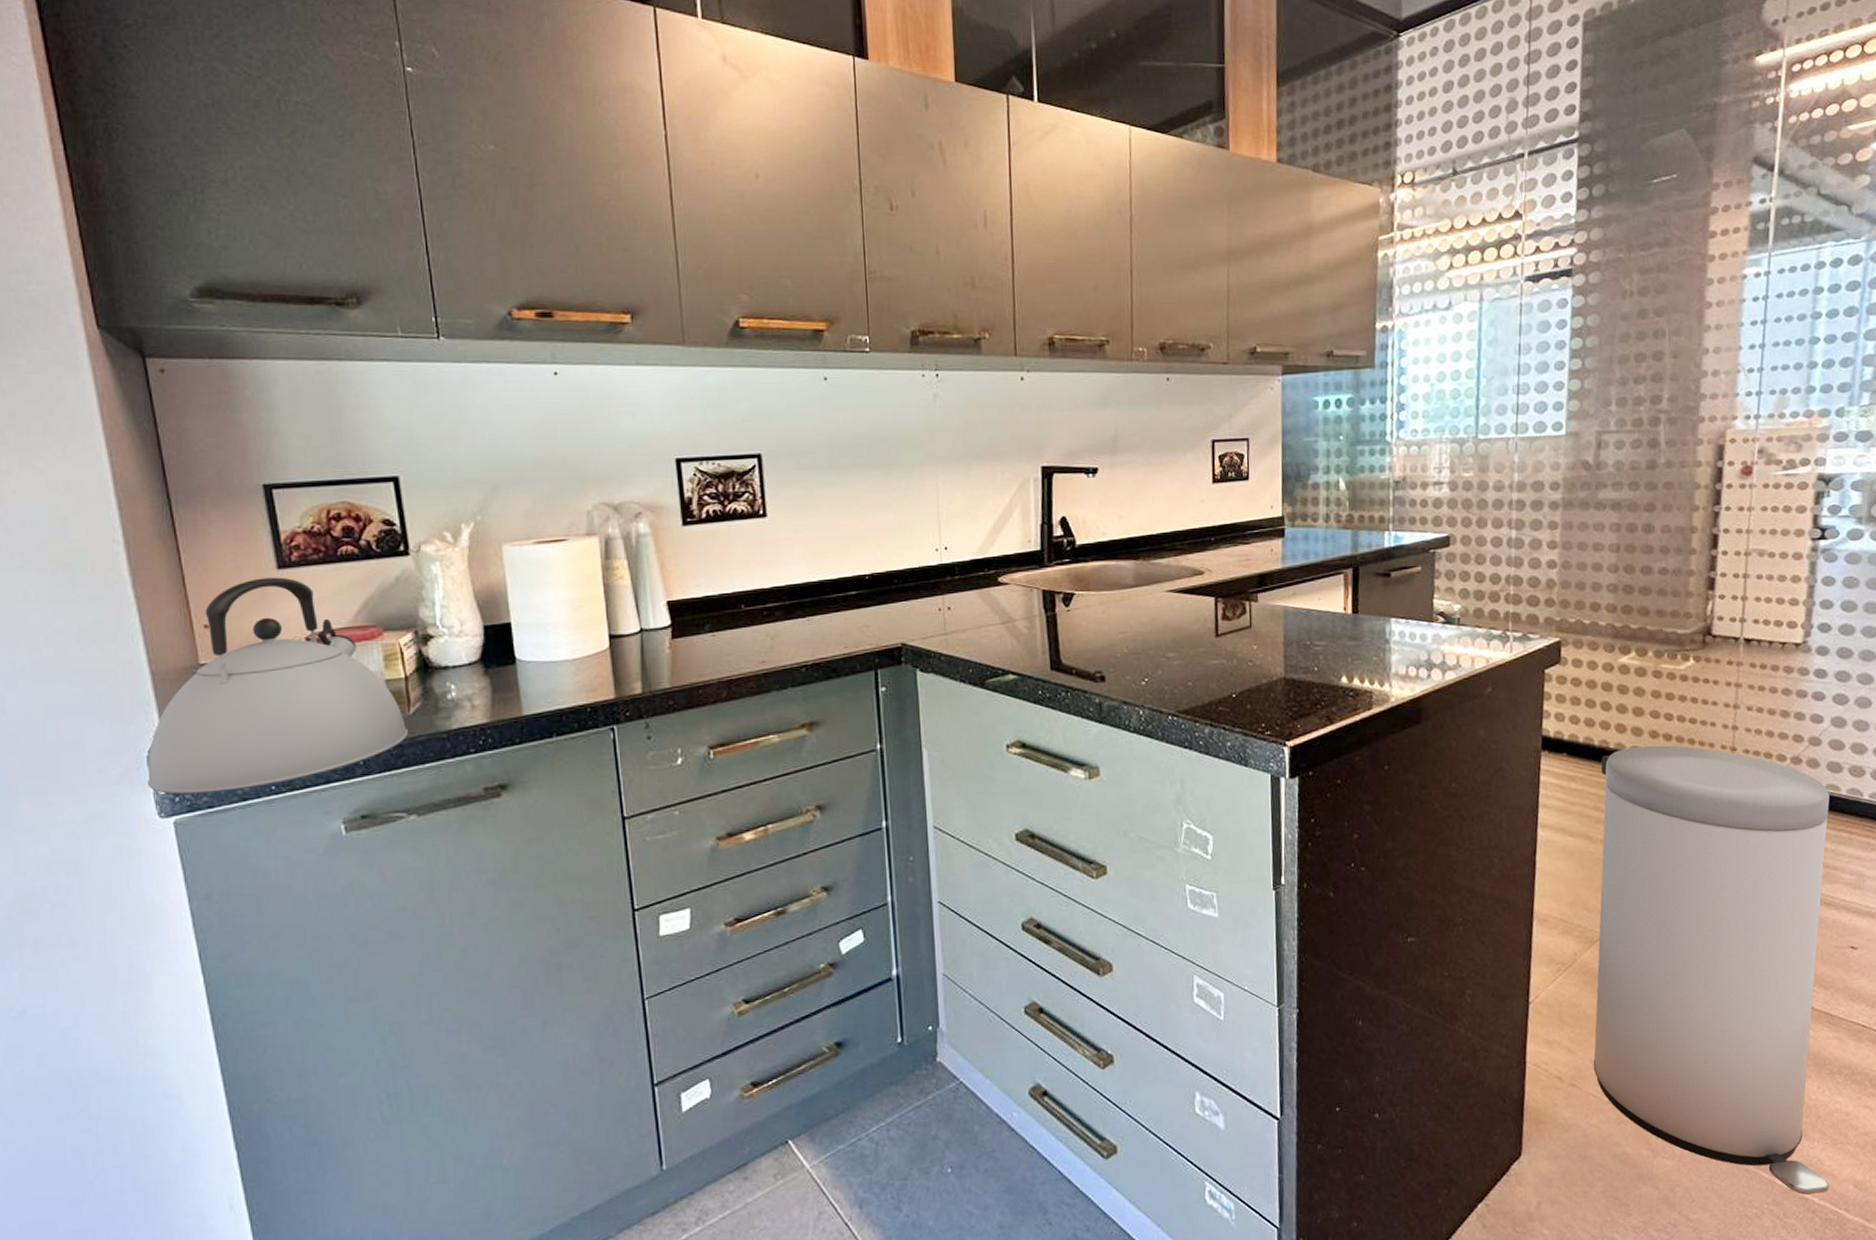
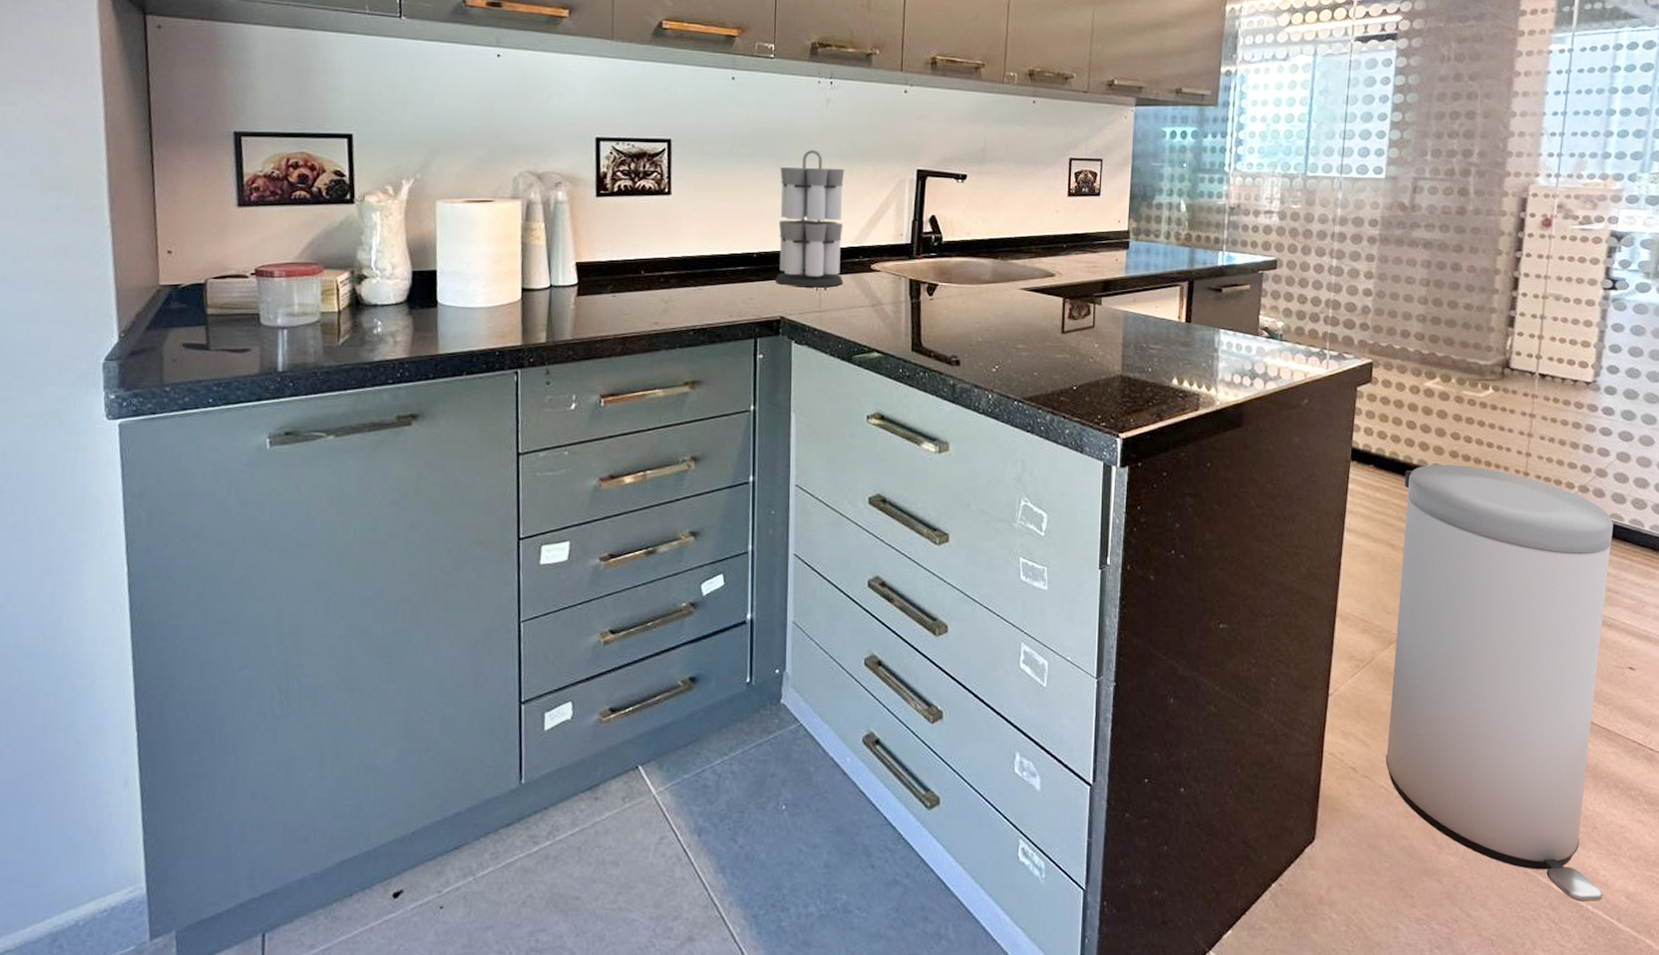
kettle: present [146,577,408,795] -> none [99,213,335,401]
spice rack: none [887,452,969,609] -> present [776,149,845,288]

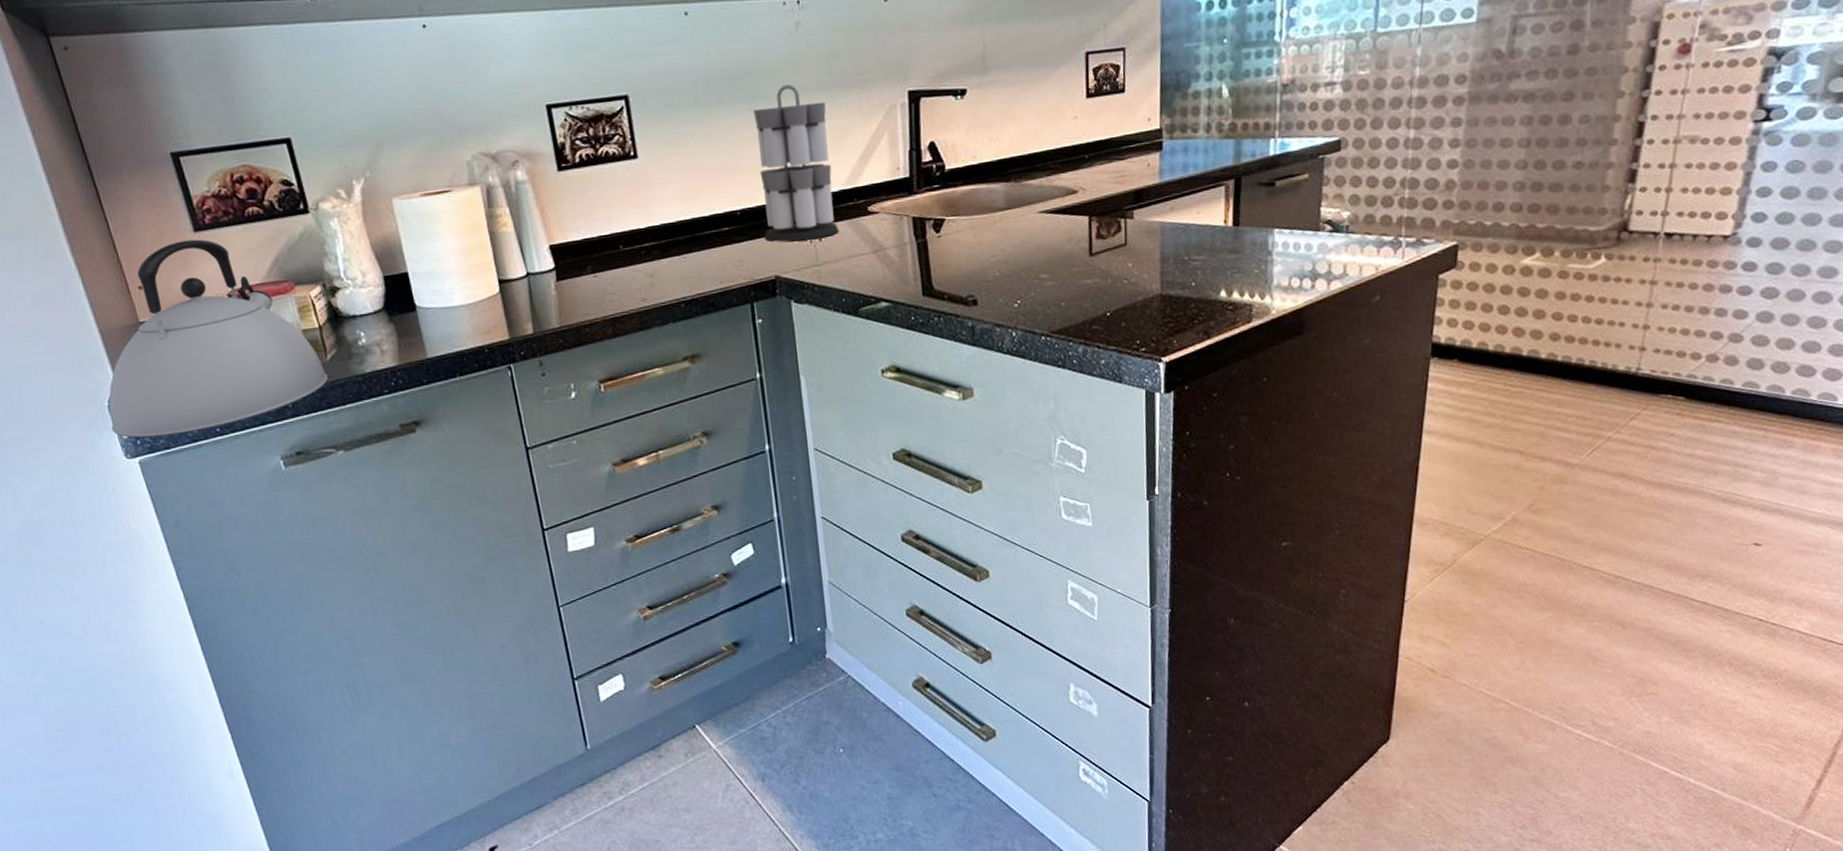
kettle: none [99,213,335,401] -> present [108,239,328,439]
pedal bin: present [1385,464,1613,902] -> none [1467,347,1746,776]

